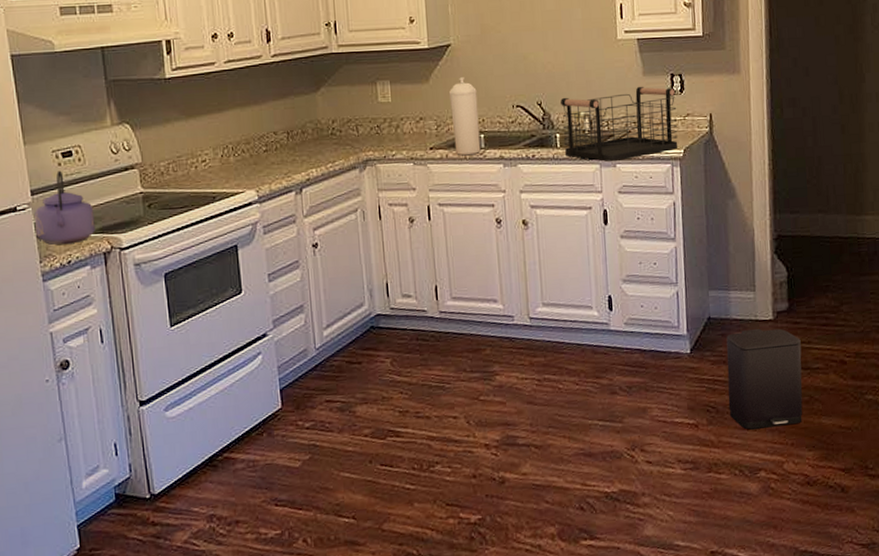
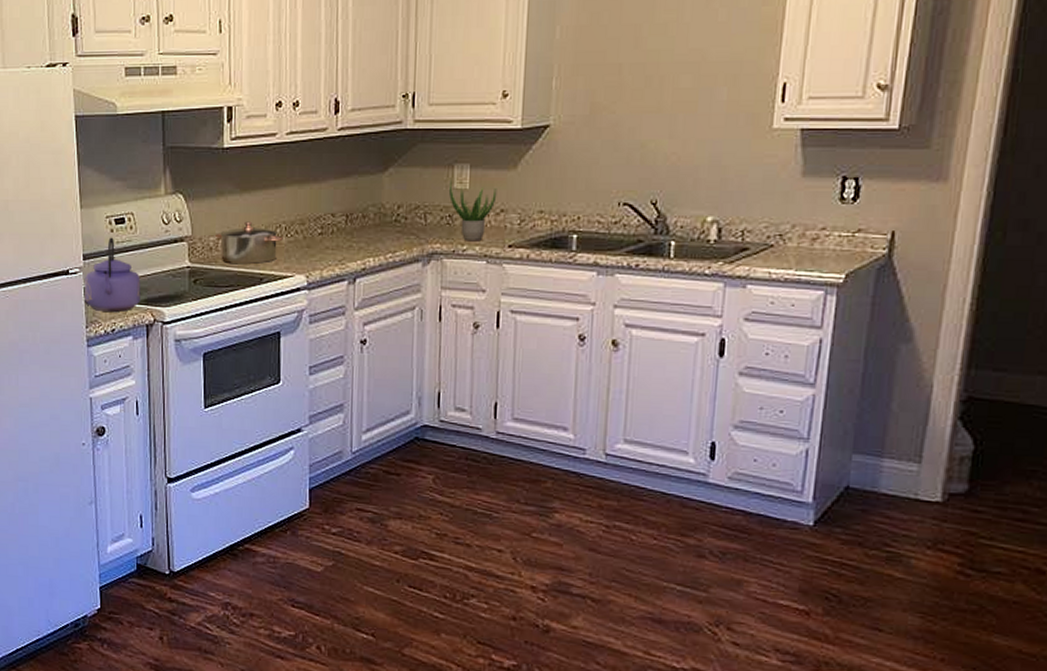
cooking pot: none [166,145,231,187] -> present [215,221,283,265]
potted plant: none [375,94,415,147] -> present [449,179,497,242]
canister: present [448,77,481,156] -> none [539,165,575,258]
dish rack: present [561,86,678,162] -> none [679,189,847,282]
pedal bin: present [726,328,803,430] -> none [856,510,979,637]

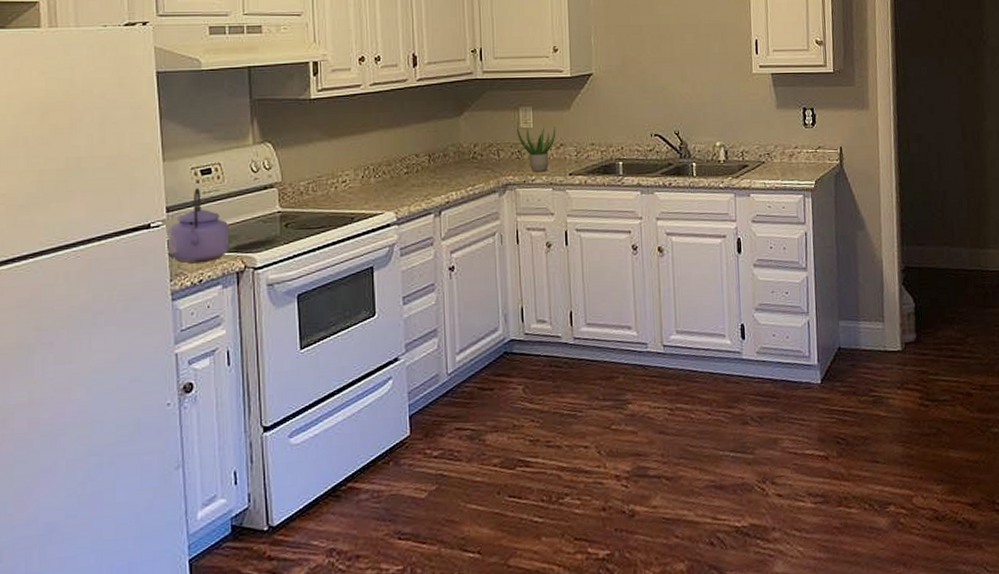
cooking pot: present [215,221,283,265] -> none [306,165,372,207]

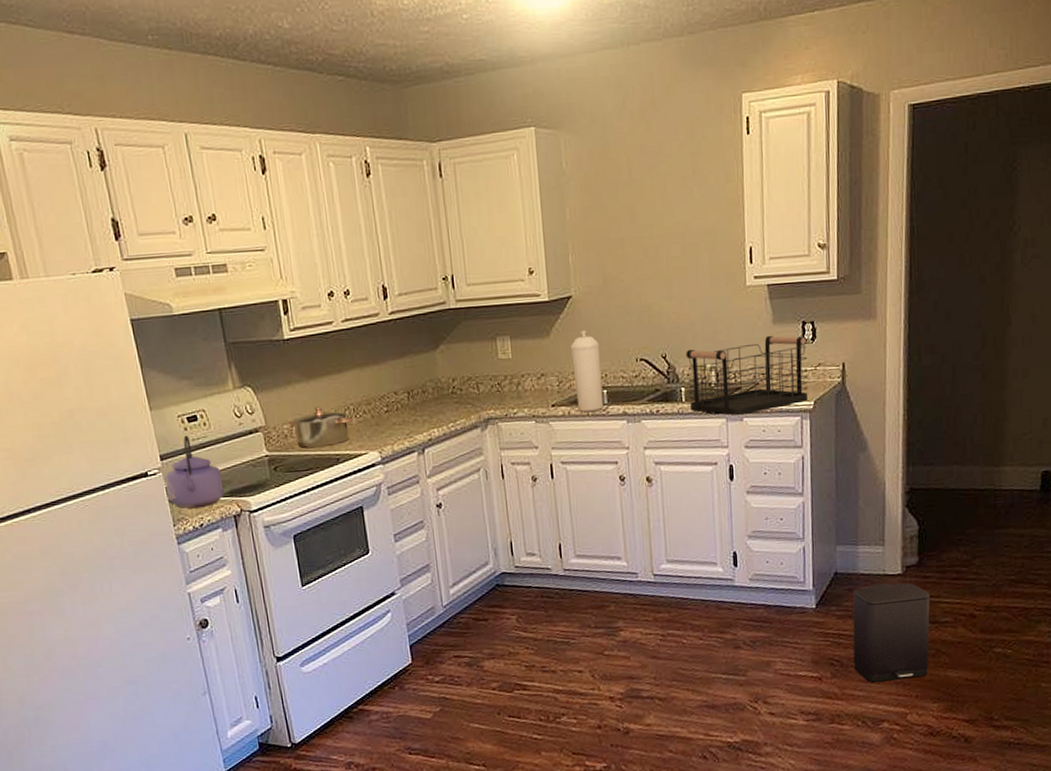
cooking pot: none [306,165,372,207] -> present [288,406,353,449]
potted plant: present [517,120,556,172] -> none [495,351,536,405]
canister: none [589,106,619,182] -> present [570,330,604,412]
dish rack: none [697,118,810,192] -> present [686,335,808,416]
pedal bin: none [856,360,931,463] -> present [853,583,930,683]

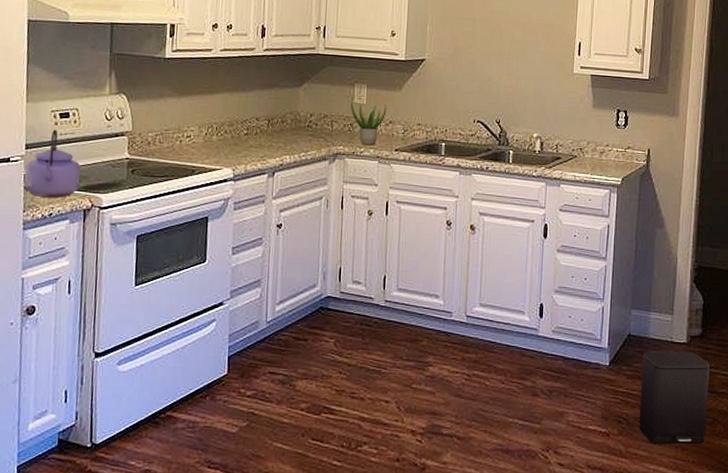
cooking pot: present [288,406,353,449] -> none [154,121,214,159]
potted plant: none [495,351,536,405] -> present [351,95,387,146]
canister: present [570,330,604,412] -> none [418,89,444,161]
dish rack: present [686,335,808,416] -> none [515,117,620,182]

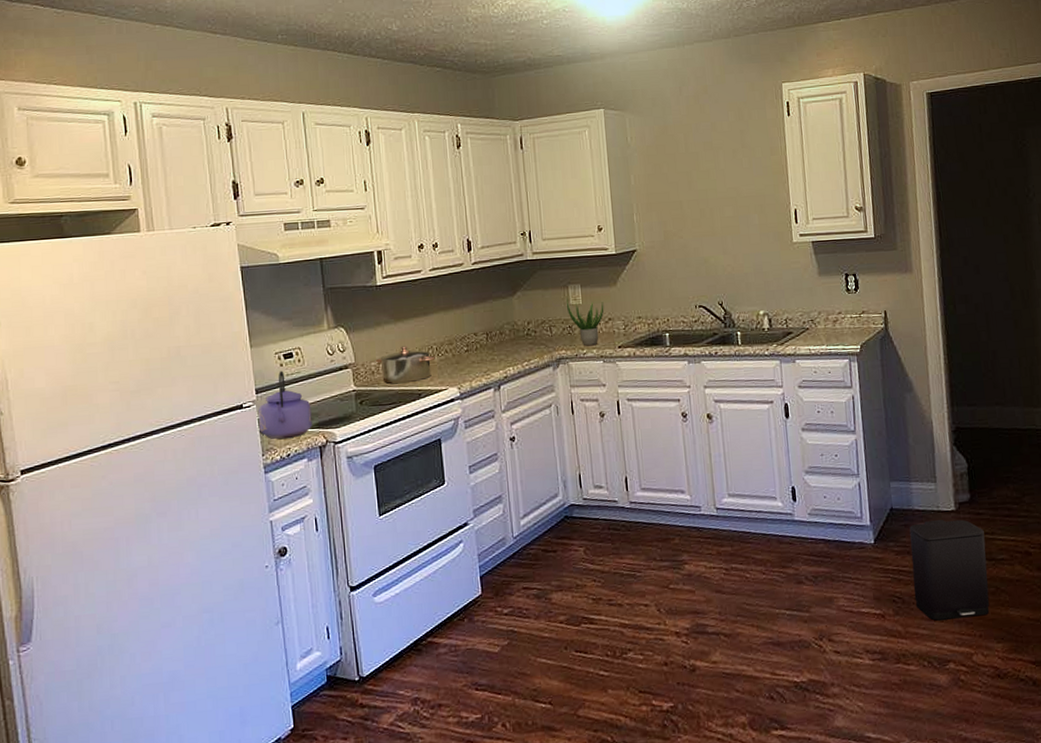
cooking pot: none [154,121,214,159] -> present [376,346,435,385]

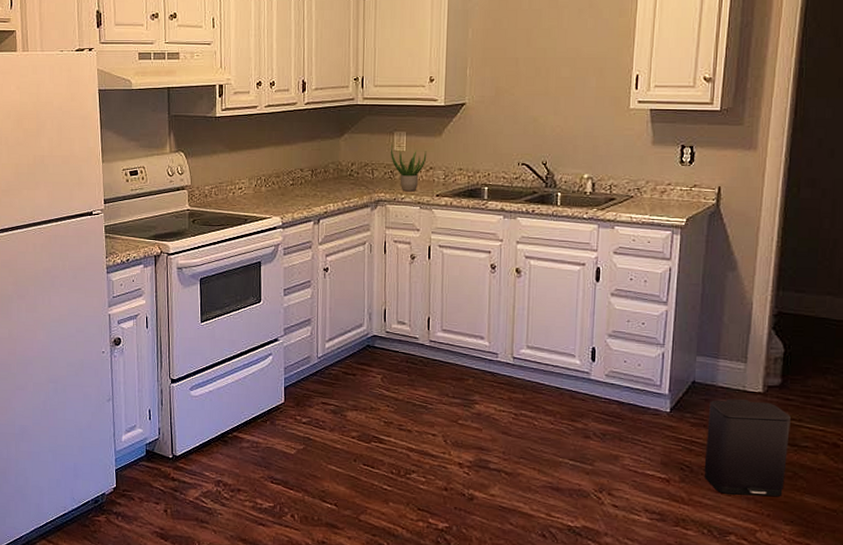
kettle: present [258,371,312,440] -> none [105,186,150,246]
cooking pot: present [376,346,435,385] -> none [210,174,263,209]

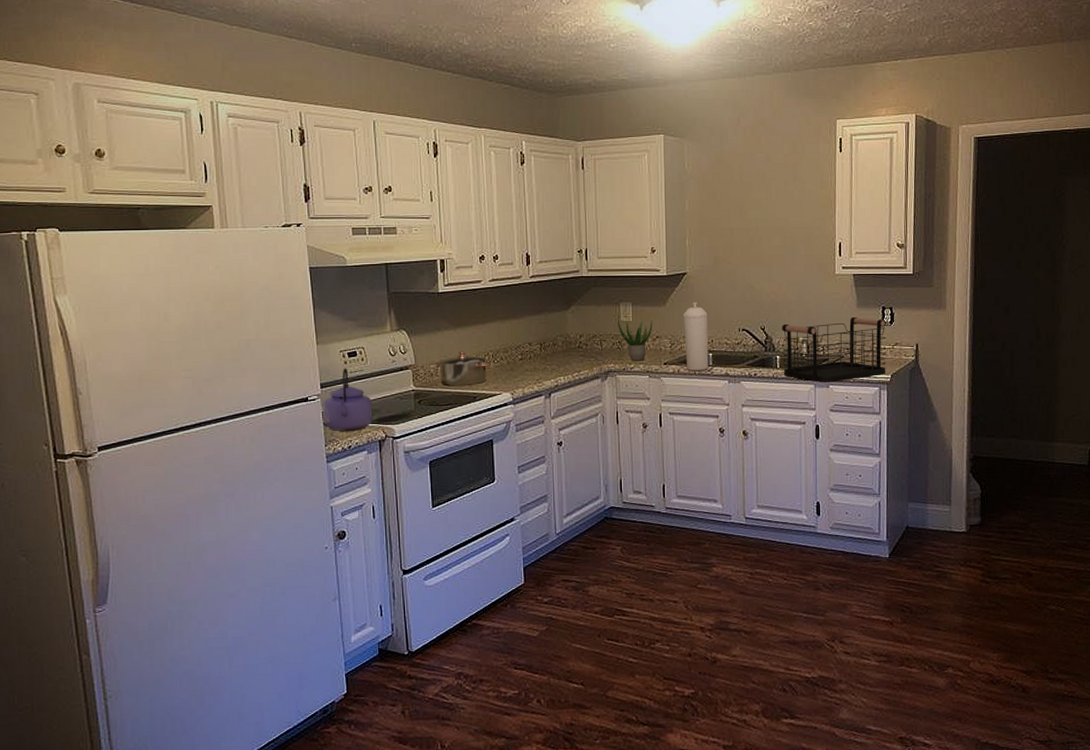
kettle: none [105,186,150,246] -> present [323,368,373,432]
cooking pot: none [210,174,263,209] -> present [435,351,491,387]
canister: none [458,134,486,205] -> present [682,302,709,371]
dish rack: none [564,154,685,224] -> present [782,316,886,383]
pedal bin: present [704,399,791,497] -> none [921,540,991,630]

